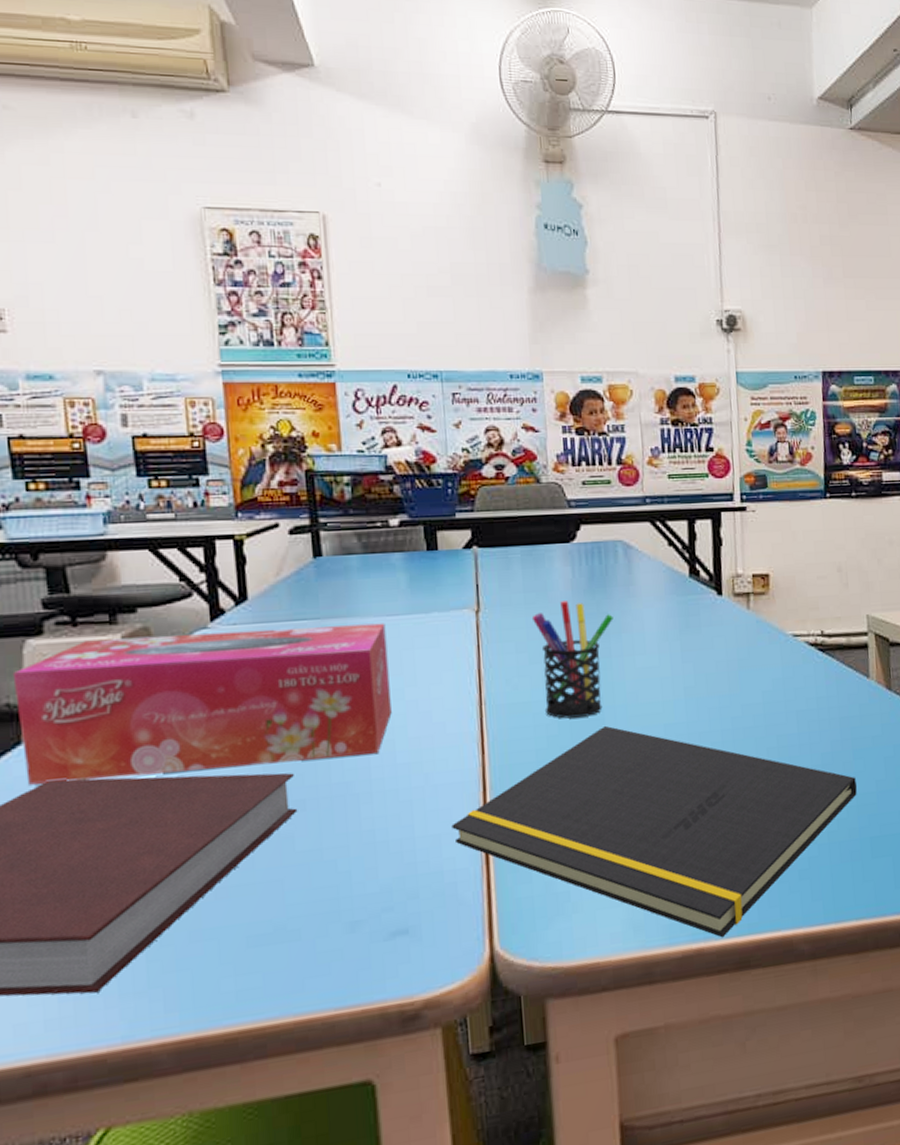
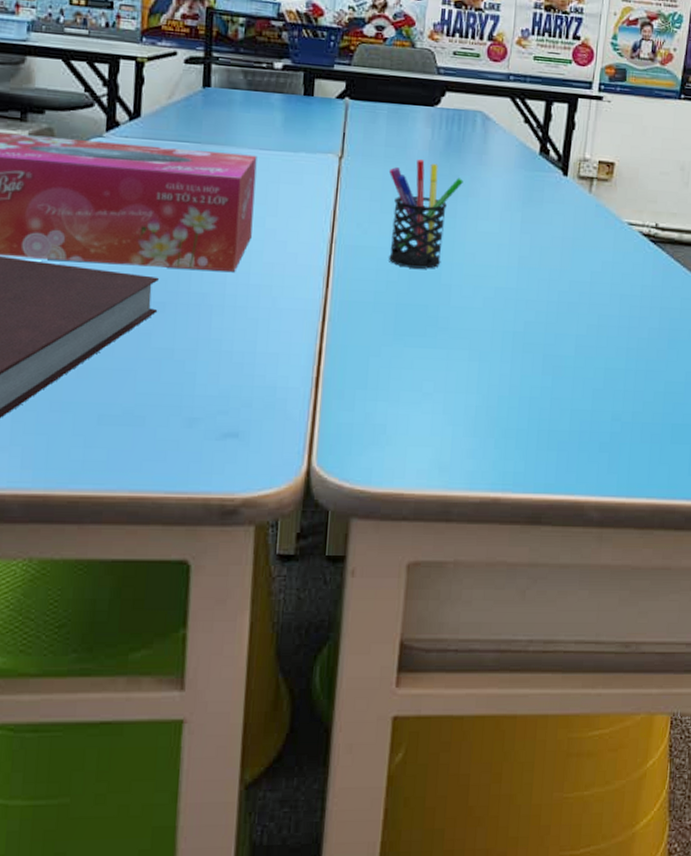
notepad: present [451,725,858,938] -> none [289,279,668,492]

